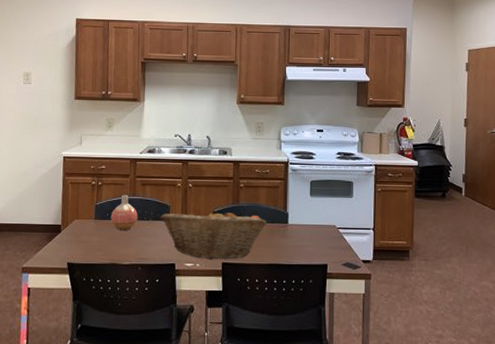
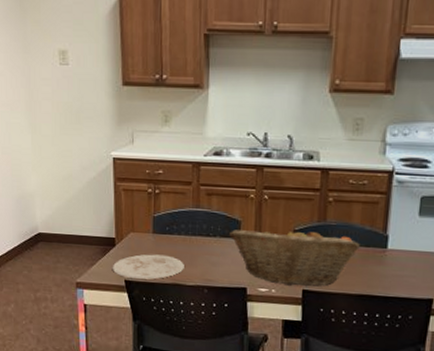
plate: none [56,238,121,261] -> present [112,254,184,280]
vase: present [110,194,138,231] -> none [170,205,203,248]

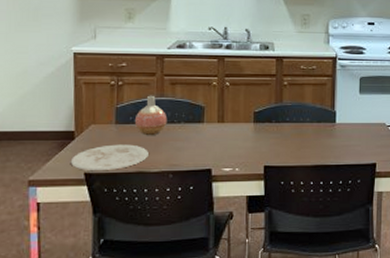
vase: none [170,205,203,248] -> present [134,95,168,136]
fruit basket: present [229,225,360,287] -> none [193,107,313,163]

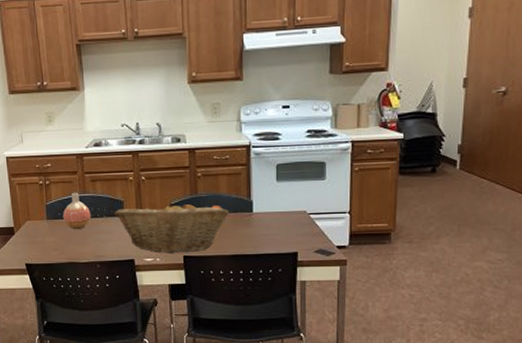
plate: present [70,144,149,170] -> none [13,238,77,261]
fruit basket: none [193,107,313,163] -> present [114,200,229,253]

